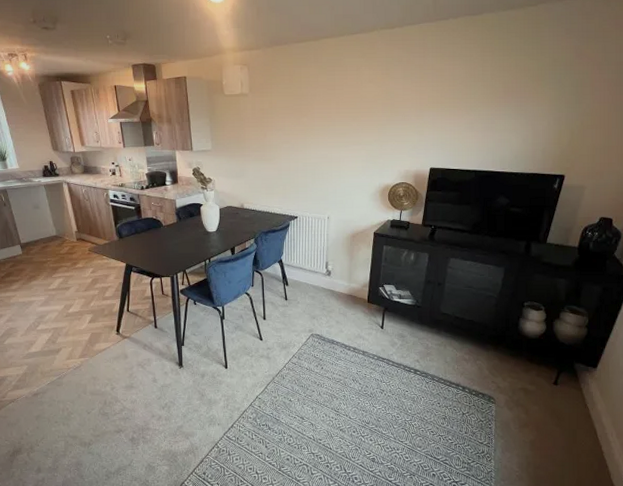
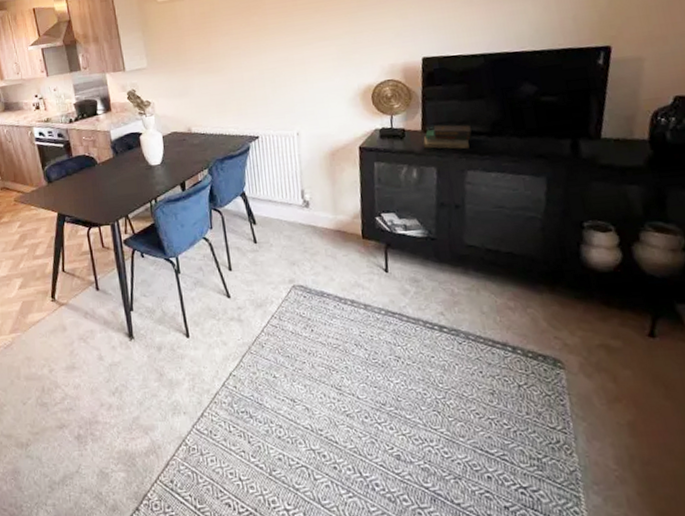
books: none [422,221,459,242] -> present [423,124,472,150]

